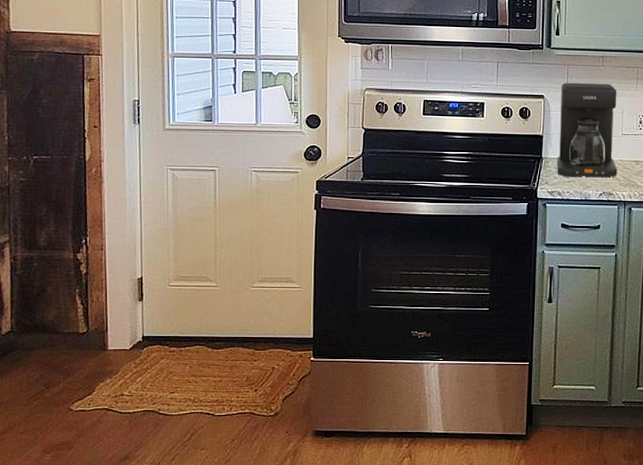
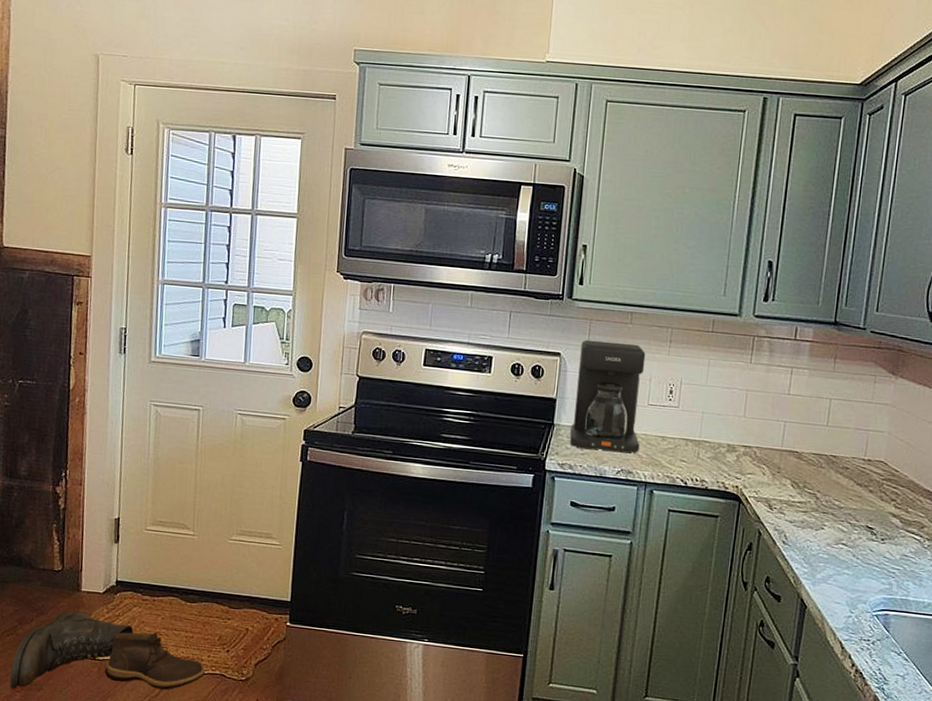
boot: none [39,370,163,451] -> present [10,611,134,689]
boot: none [135,380,235,434] -> present [104,631,205,690]

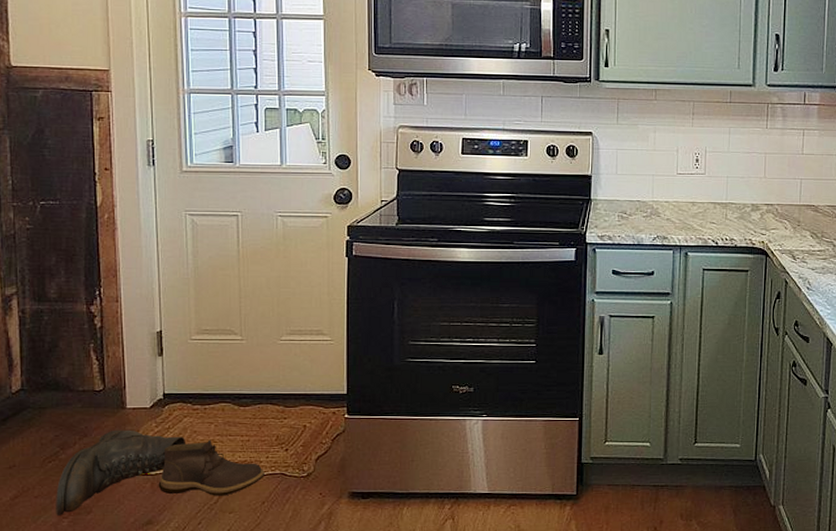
coffee maker: present [569,339,646,453] -> none [607,118,672,219]

